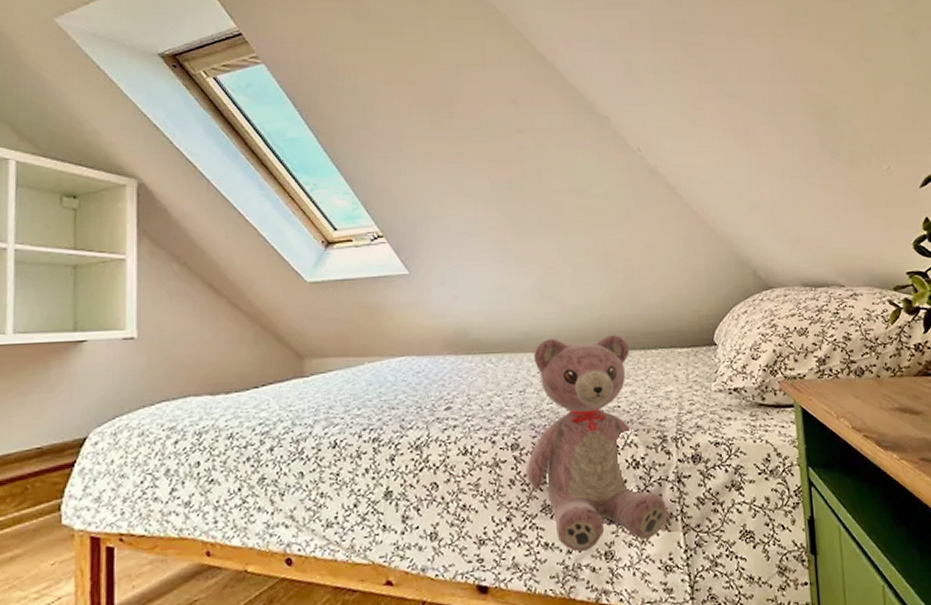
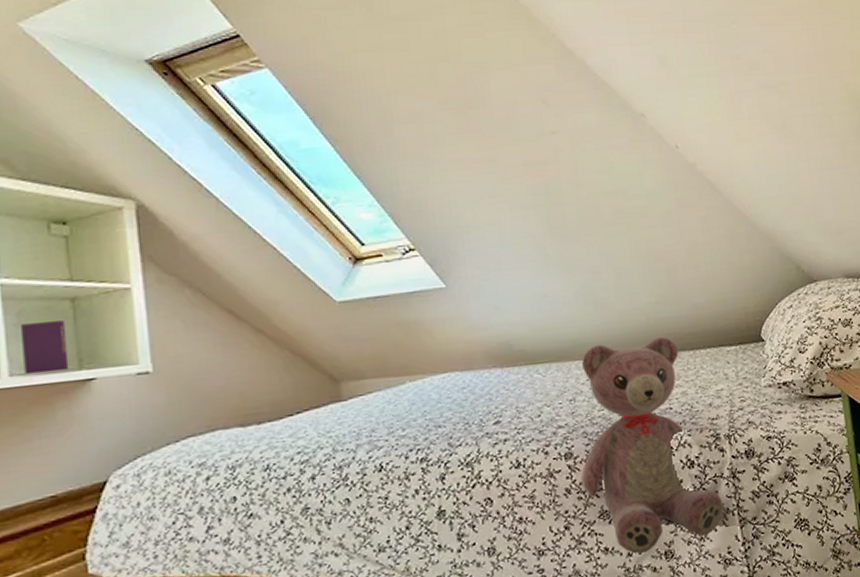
book: none [27,285,66,333] -> present [19,321,69,375]

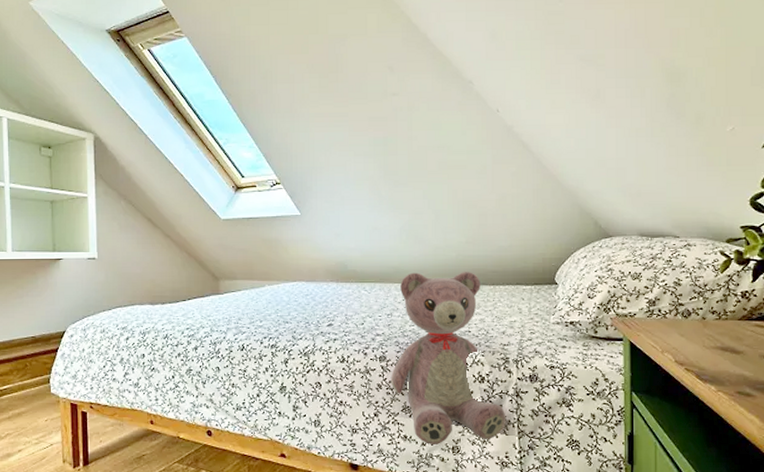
book: present [19,321,69,375] -> none [19,216,47,252]

